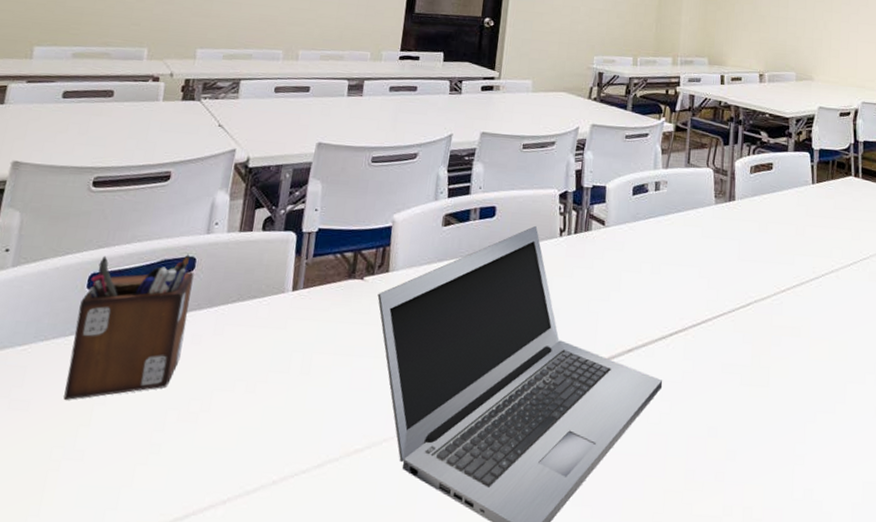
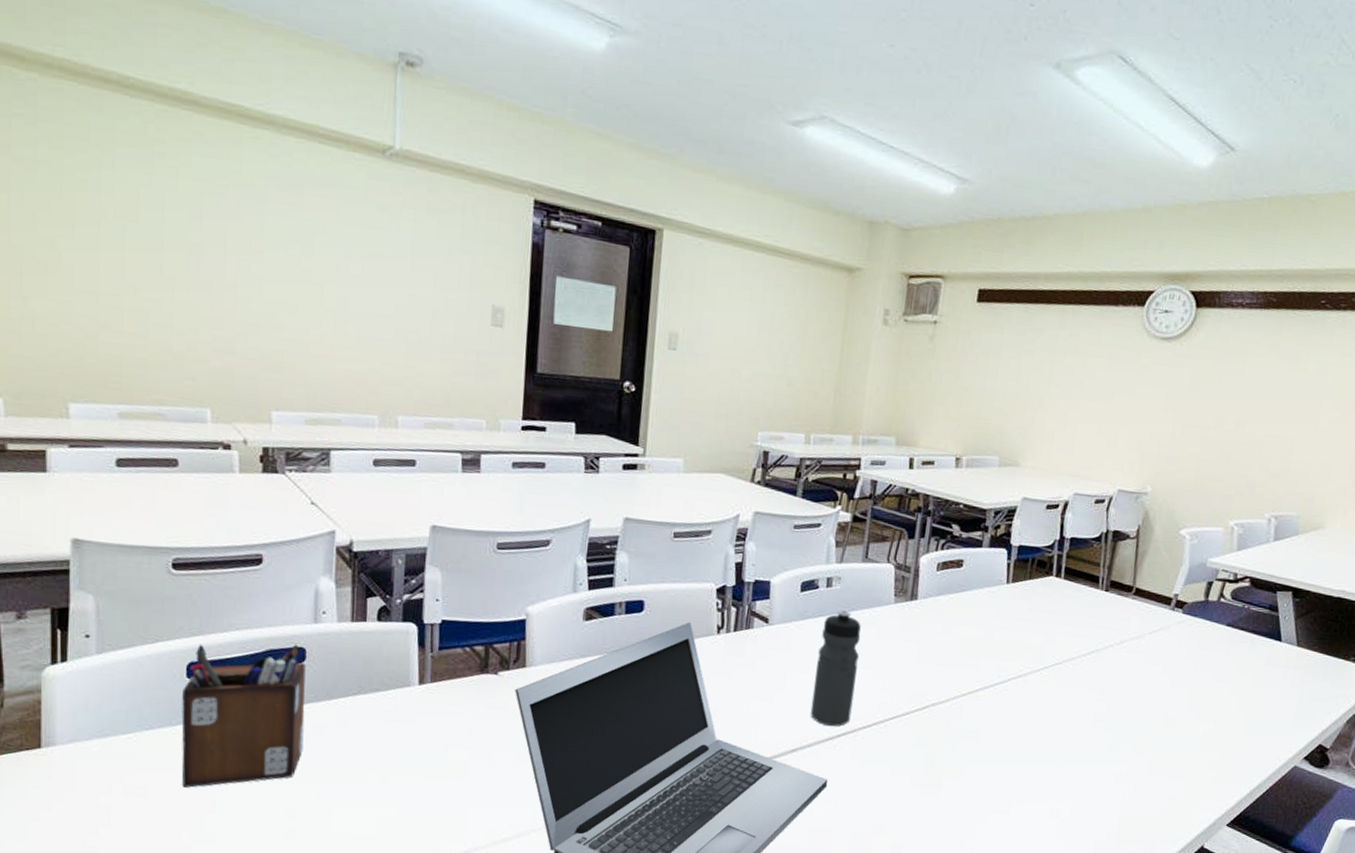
water bottle: none [644,211,687,326] -> present [810,610,861,727]

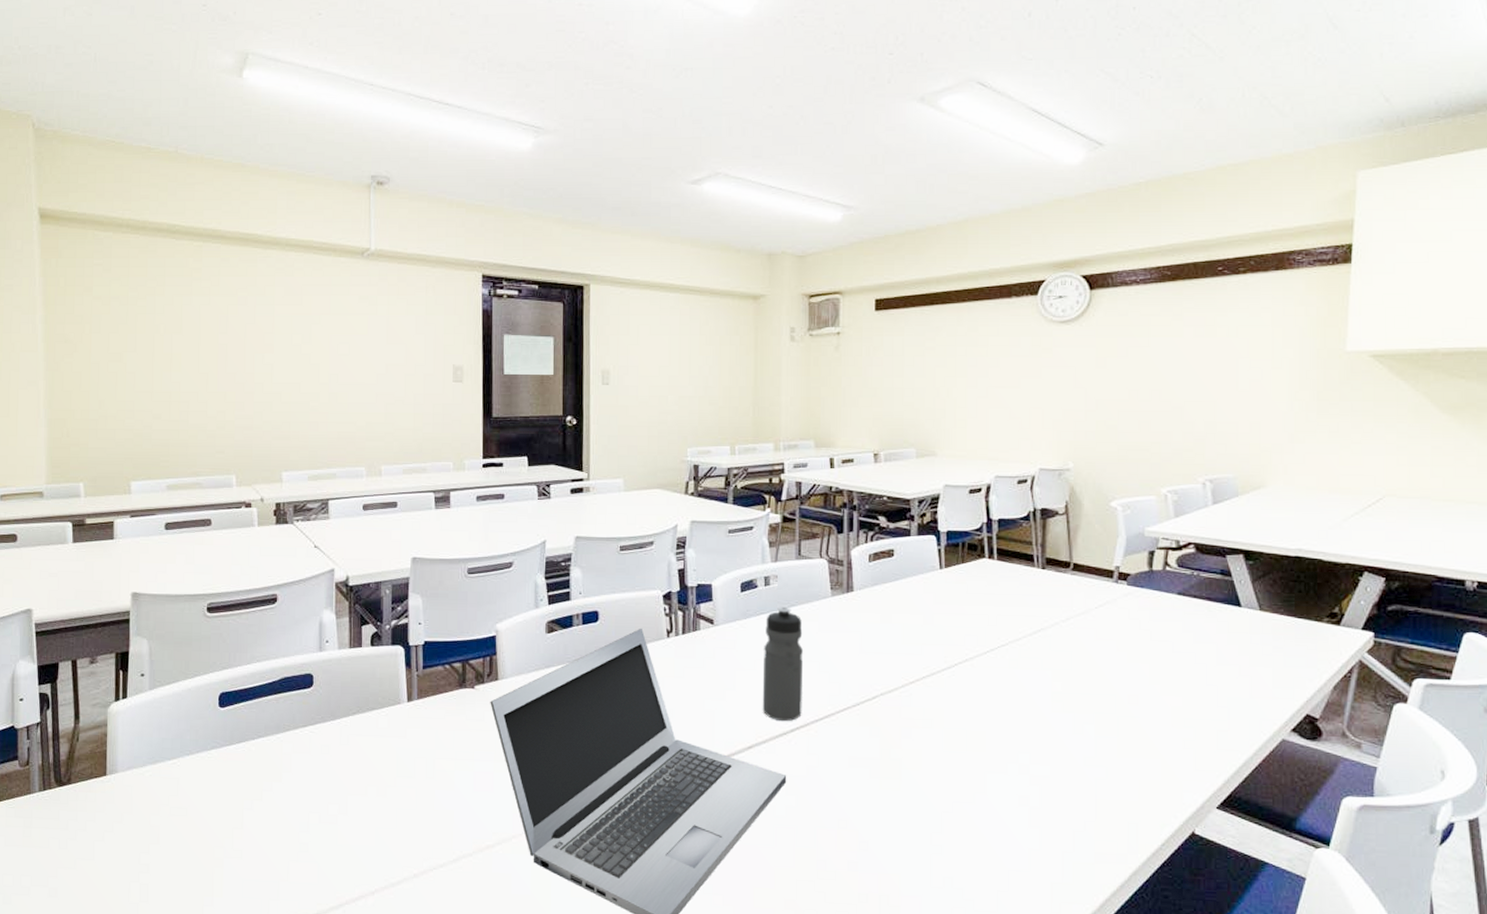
desk organizer: present [181,644,306,788] -> none [215,671,314,807]

